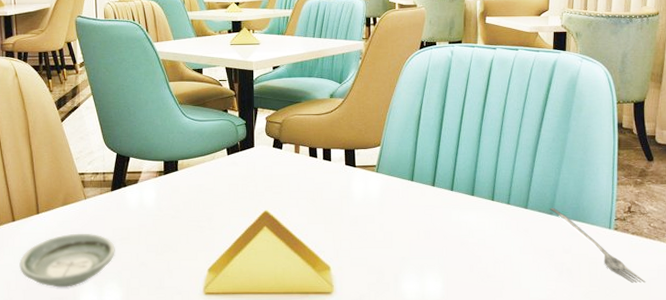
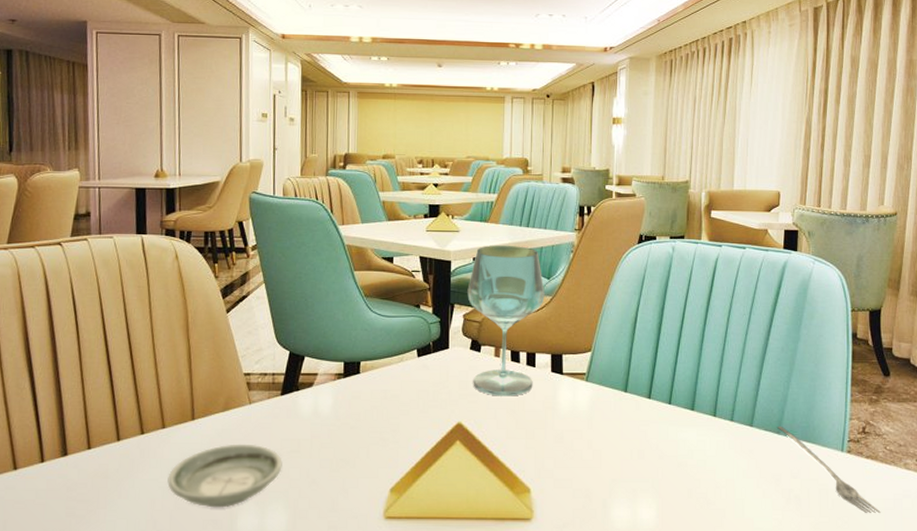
wine glass: none [268,55,337,188] -> present [467,246,545,396]

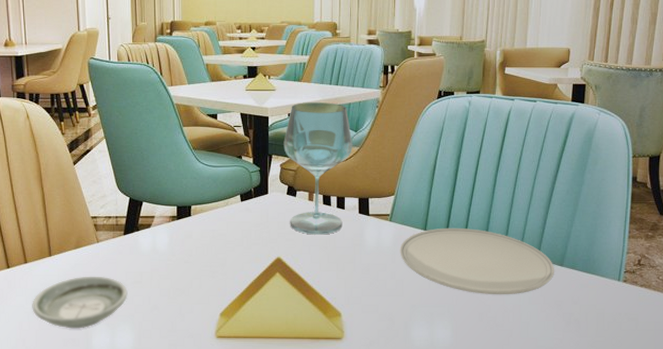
plate: none [597,389,771,468] -> present [400,227,554,295]
fork: present [776,426,881,514] -> none [560,259,651,334]

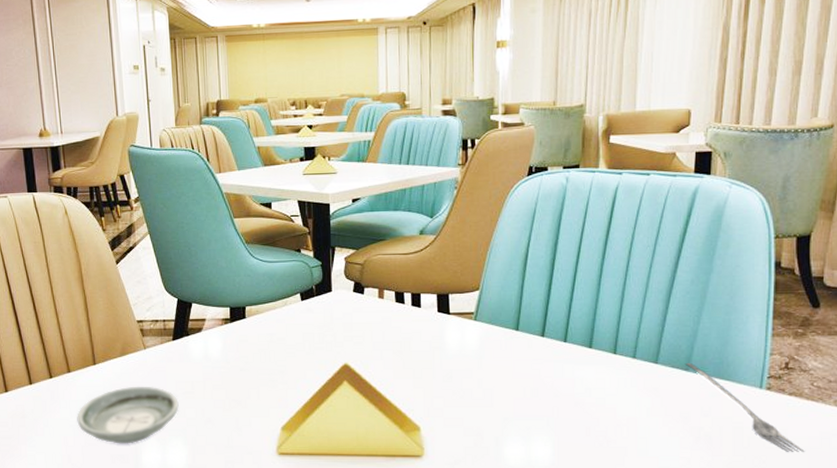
wine glass: present [283,102,353,235] -> none [348,185,428,337]
plate: present [400,227,554,295] -> none [487,326,678,406]
fork: none [560,259,651,334] -> present [684,362,805,453]

